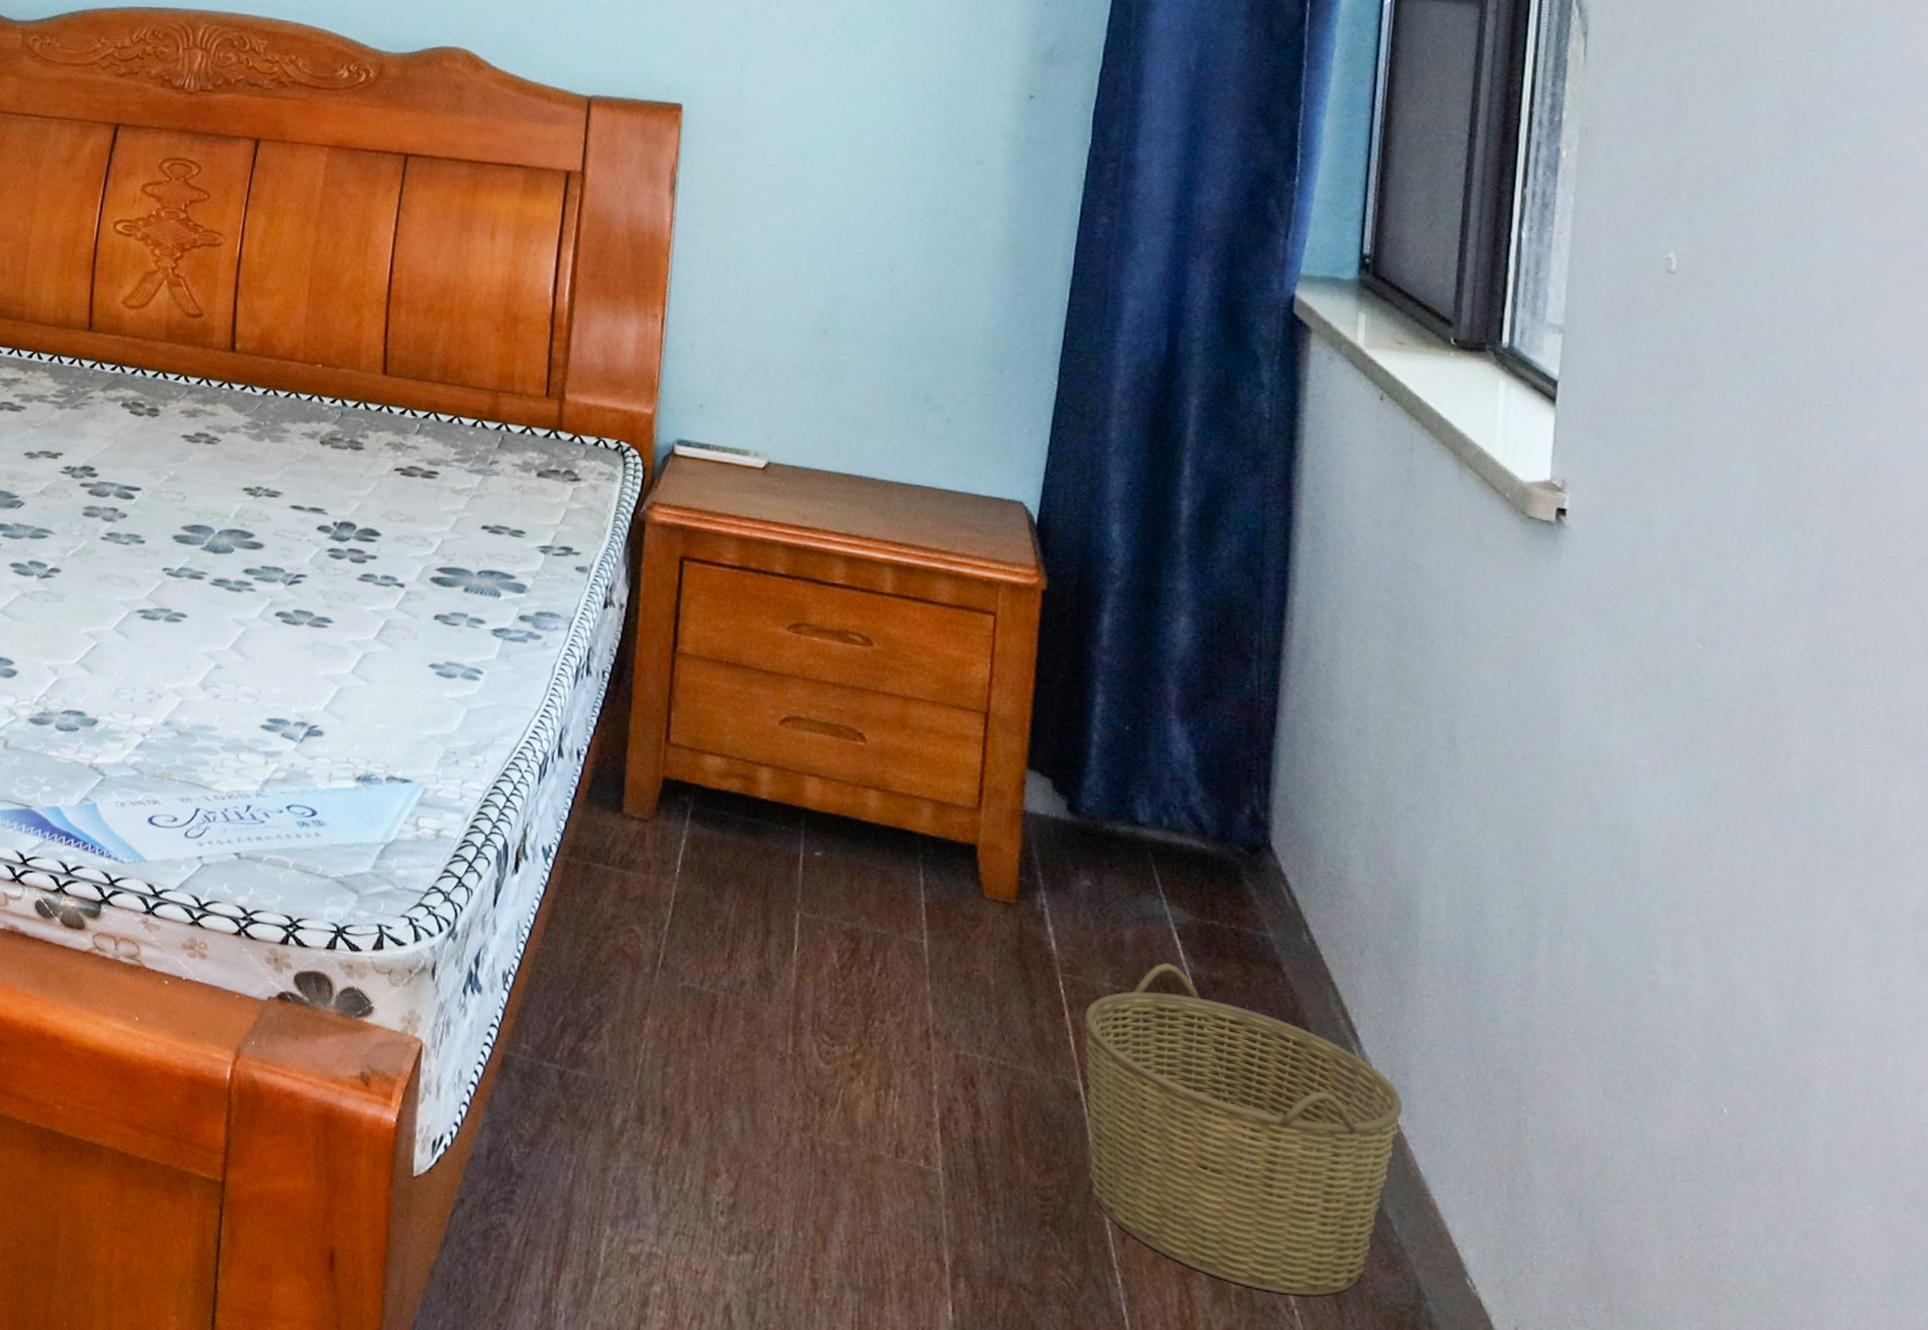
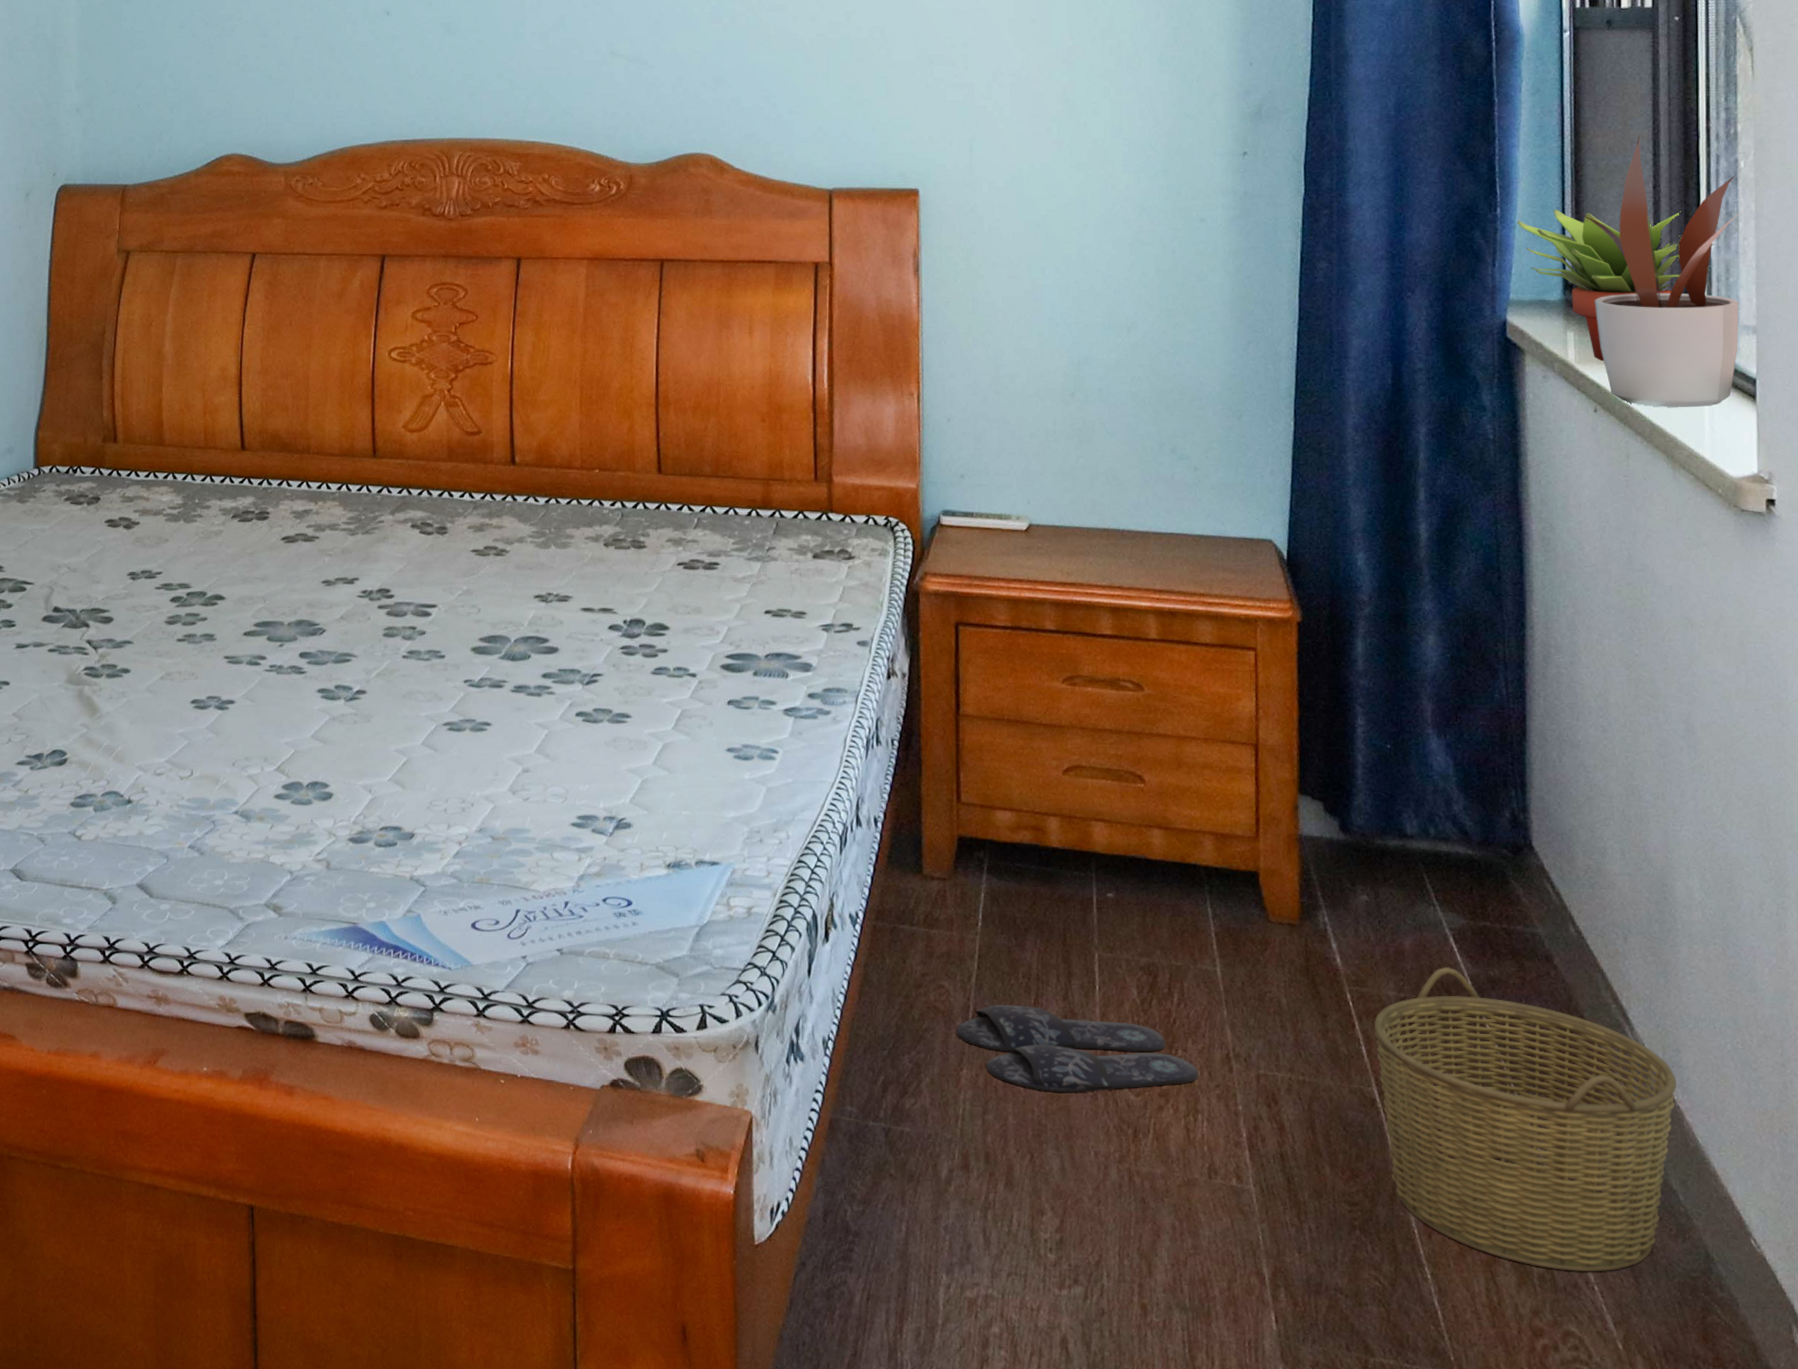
slippers: none [644,955,895,1056] -> present [957,1005,1199,1093]
succulent plant: none [1315,183,1535,348] -> present [1516,209,1720,361]
potted plant: none [1384,112,1559,405] -> present [1580,133,1742,408]

